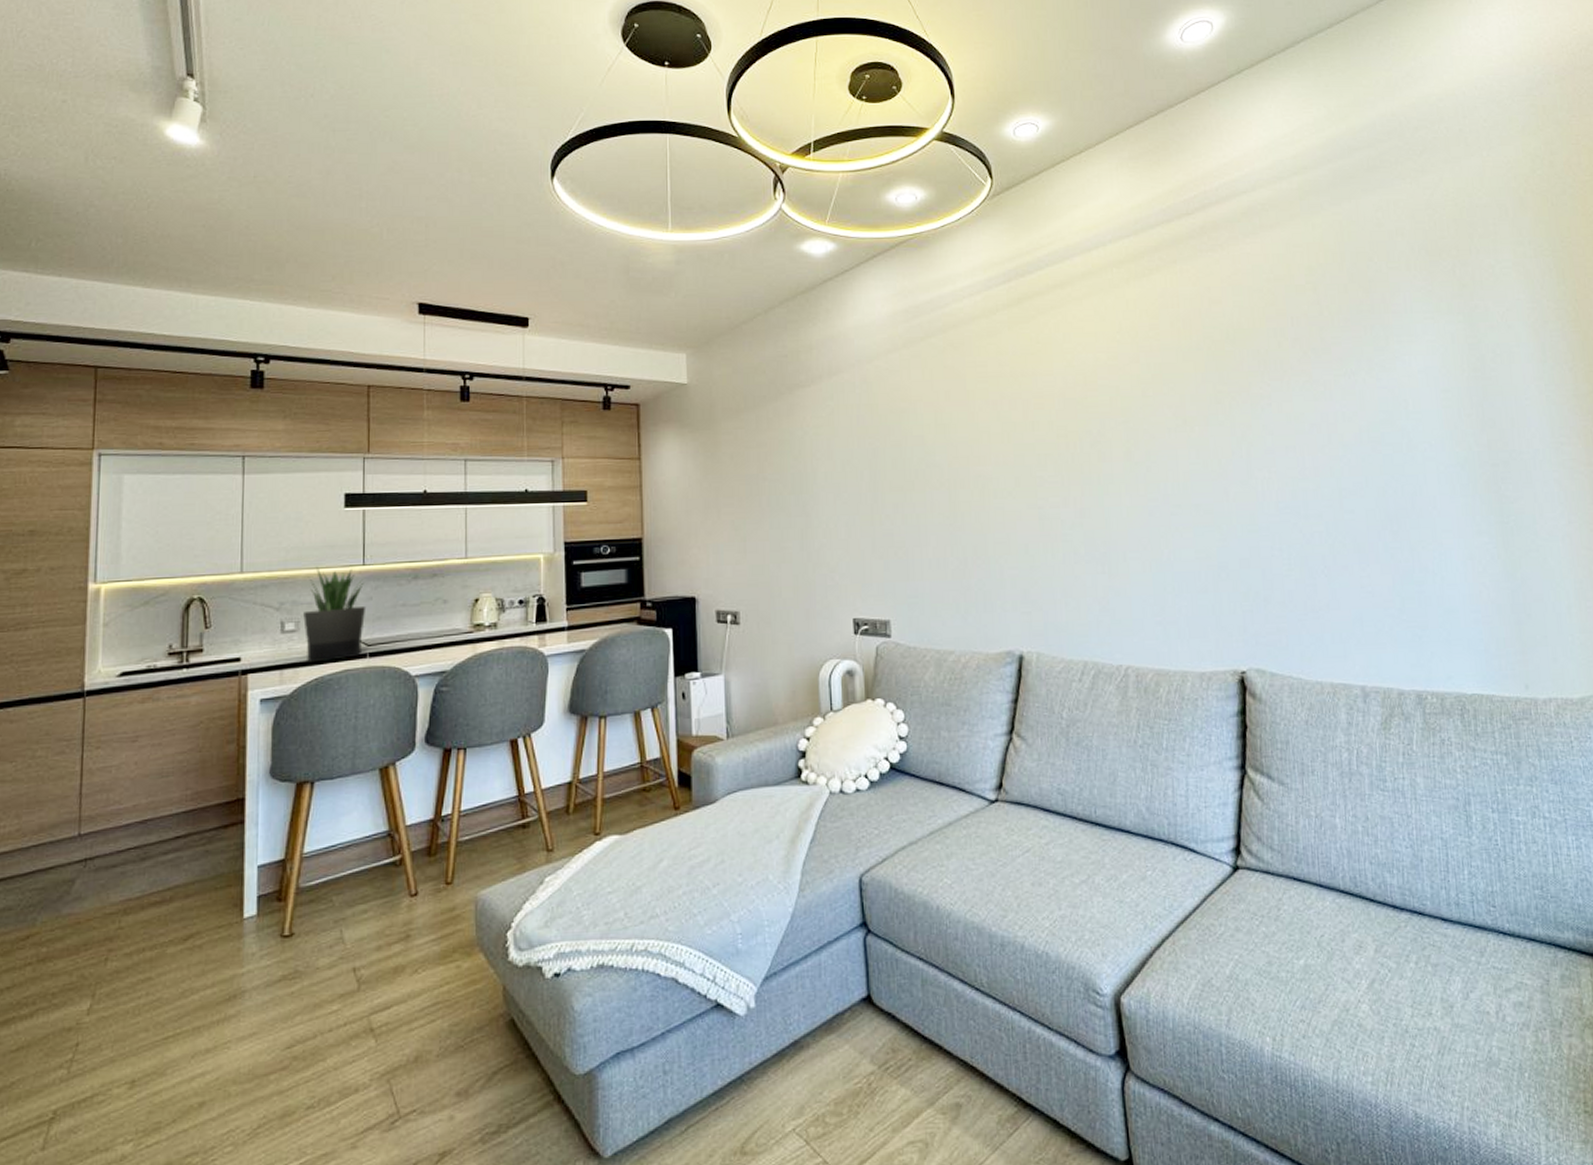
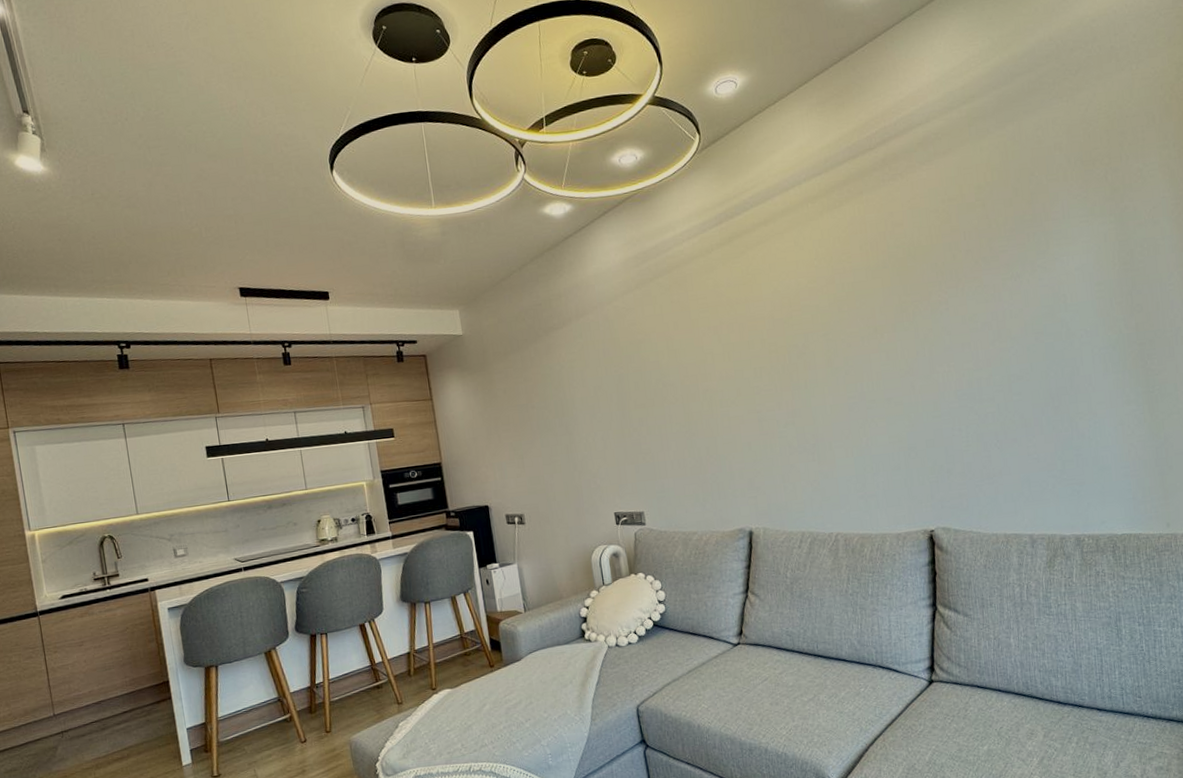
planter: present [303,566,367,662] -> none [188,504,238,578]

